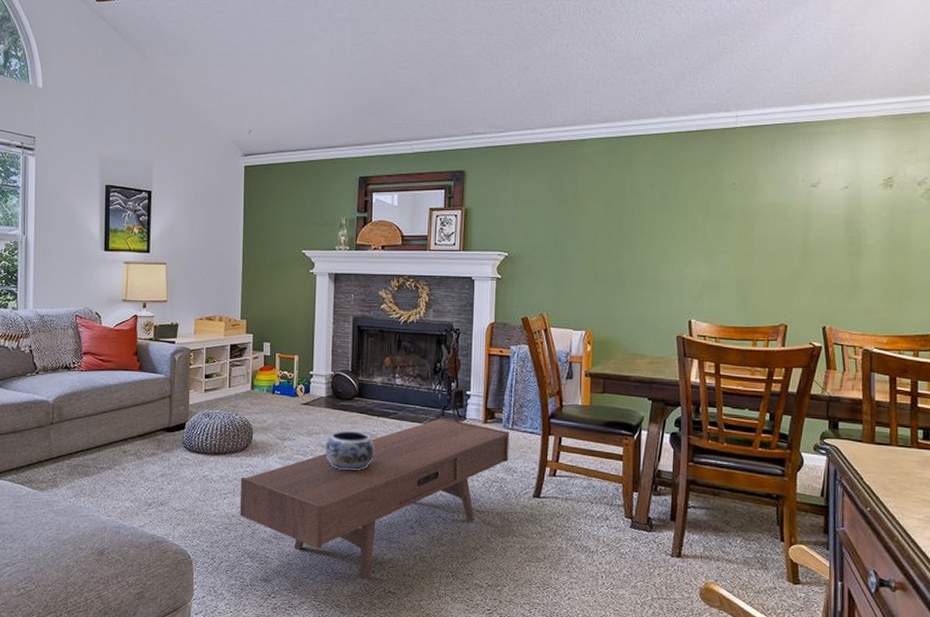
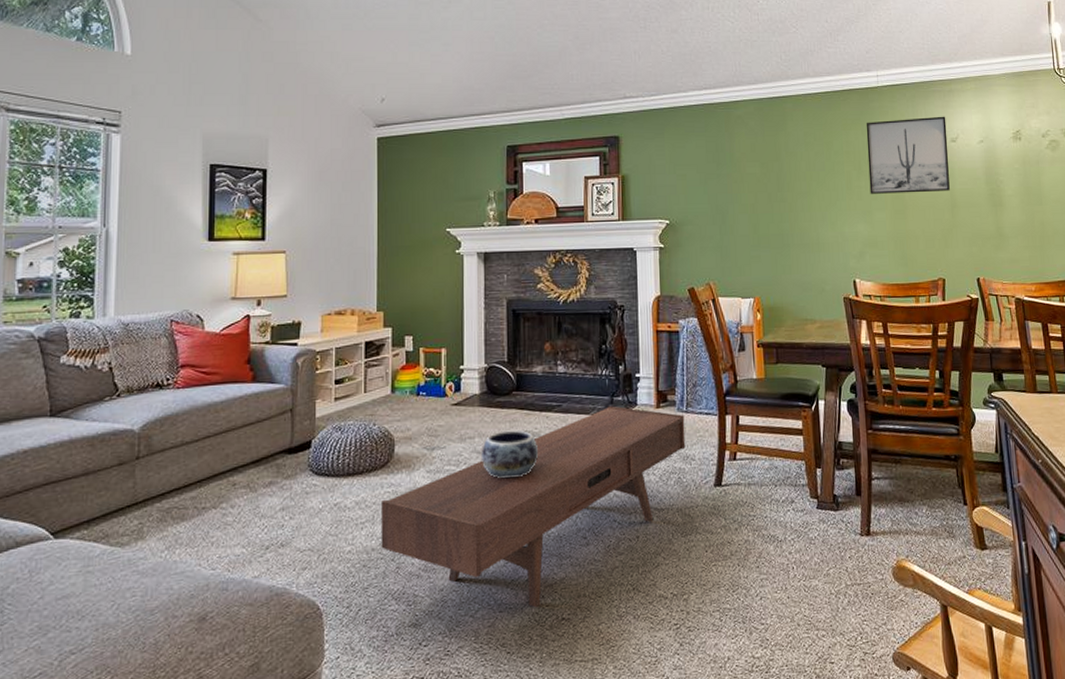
wall art: none [715,160,809,238] -> present [866,116,950,194]

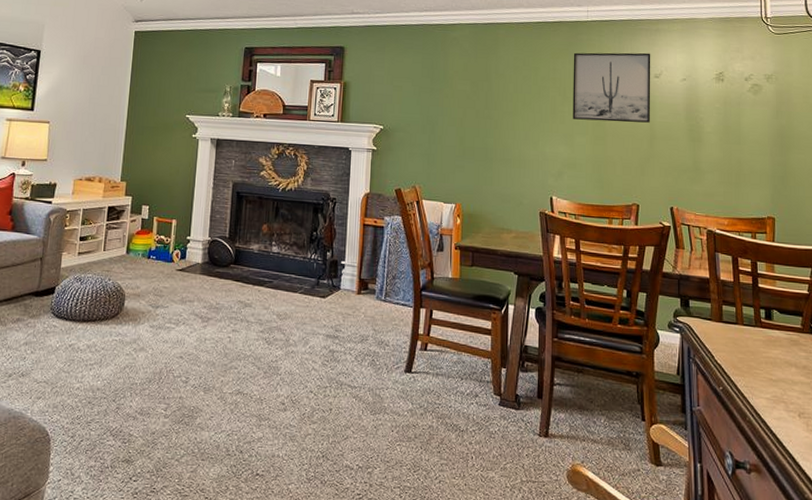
coffee table: present [380,406,686,608] -> none [105,287,383,461]
decorative bowl: present [482,430,539,479] -> none [198,298,249,342]

